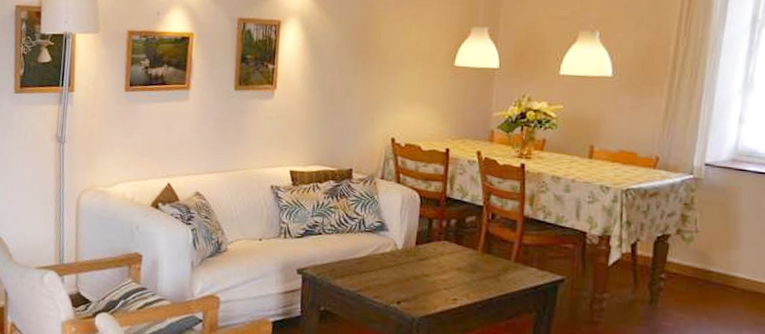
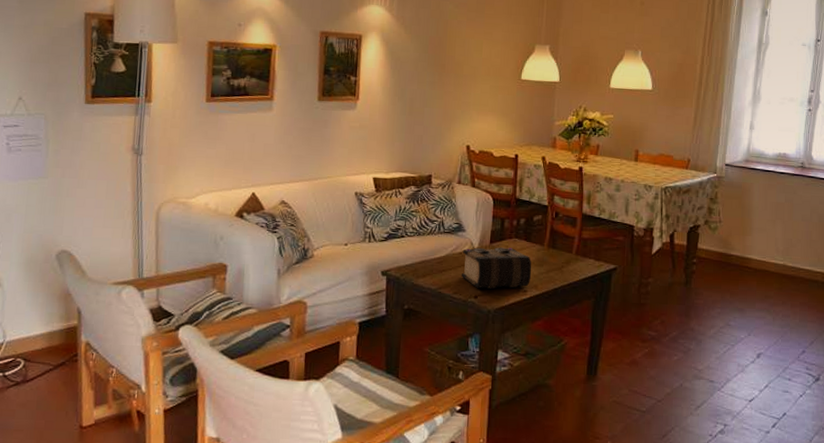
book: none [382,249,463,295] -> present [461,247,532,289]

